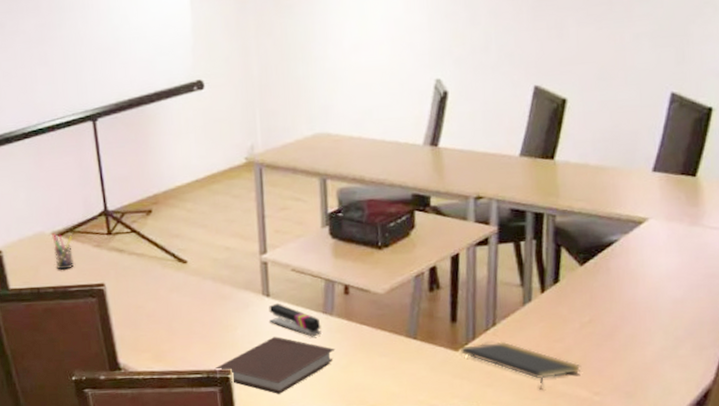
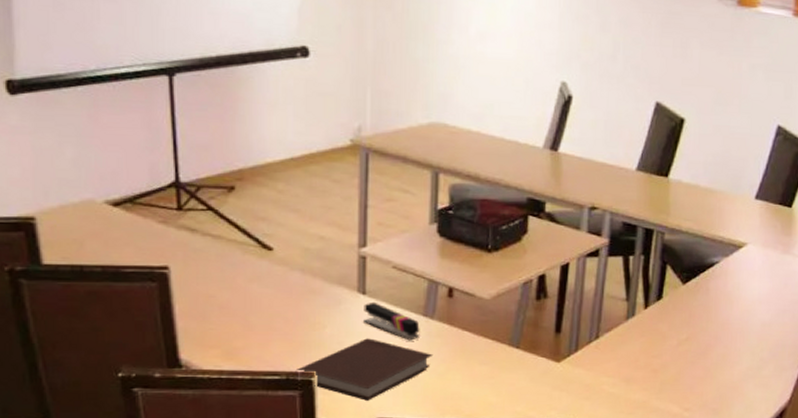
pen holder: present [52,233,75,270] -> none [105,202,132,247]
notepad: present [461,341,581,388] -> none [562,355,675,403]

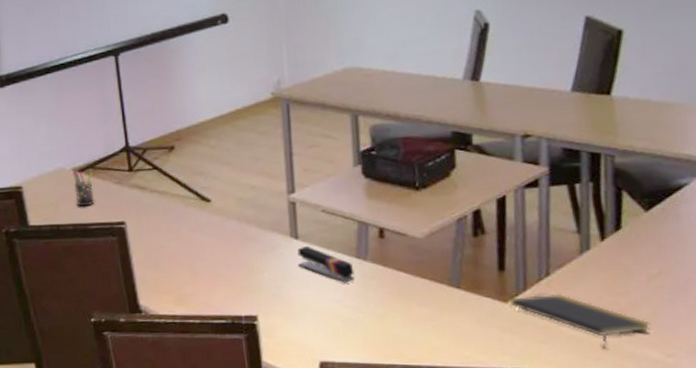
pen holder: none [105,202,132,247] -> present [72,169,95,207]
notebook: present [295,338,433,401] -> none [239,282,370,344]
notepad: none [562,355,675,403] -> present [510,293,651,347]

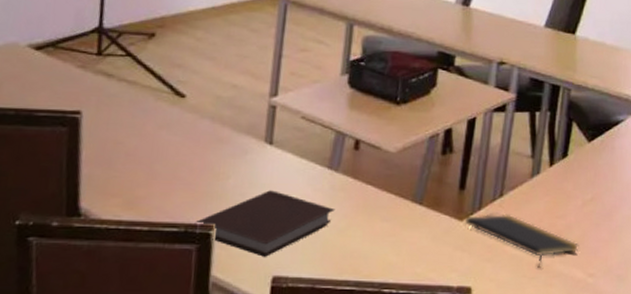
pen holder: present [72,169,95,207] -> none [24,46,53,90]
notebook: none [239,282,370,344] -> present [194,190,336,257]
stapler: present [297,245,355,283] -> none [268,152,324,194]

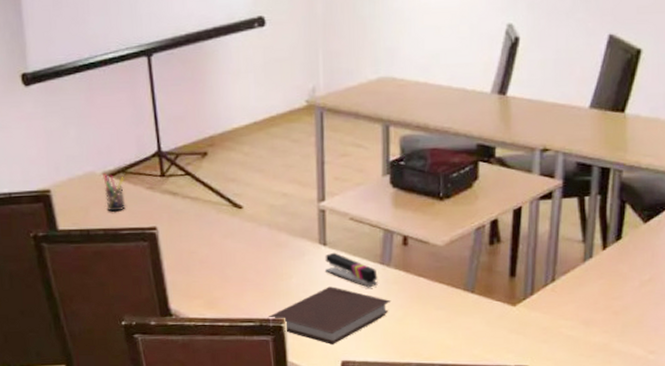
pen holder: none [24,46,53,90] -> present [103,173,126,212]
stapler: none [268,152,324,194] -> present [325,252,378,288]
notepad: present [465,214,579,266] -> none [518,297,638,346]

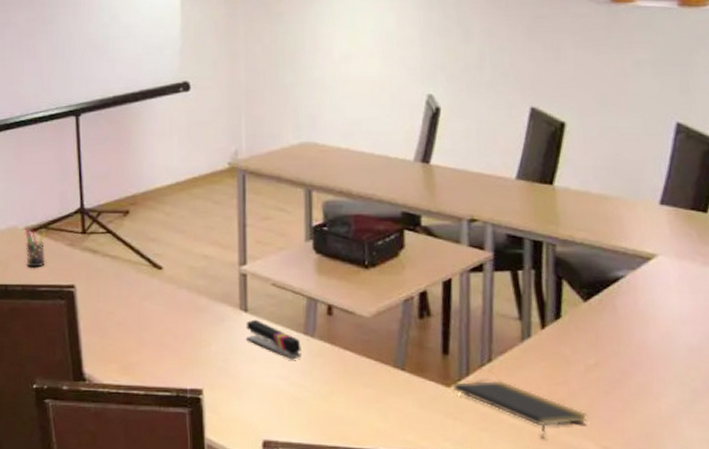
notebook: present [267,286,391,345] -> none [185,356,316,421]
notepad: none [518,297,638,346] -> present [453,380,588,437]

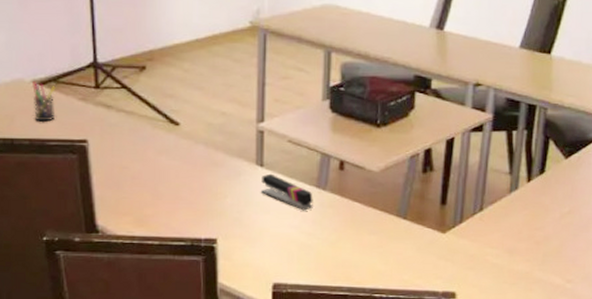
notepad: present [453,380,588,437] -> none [448,226,558,274]

